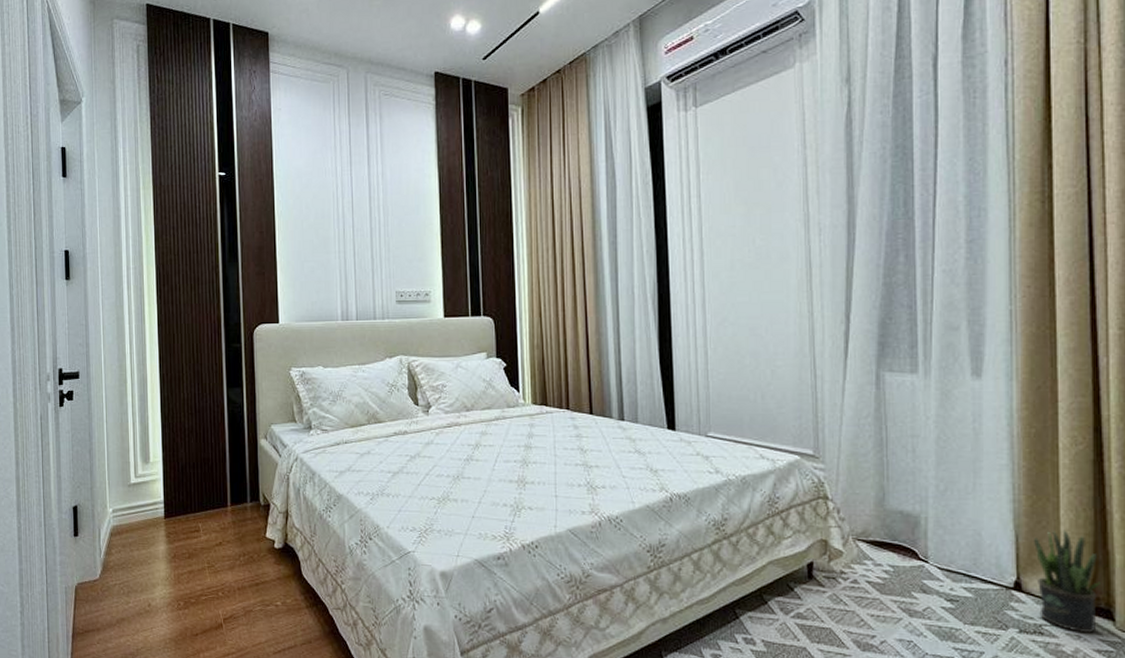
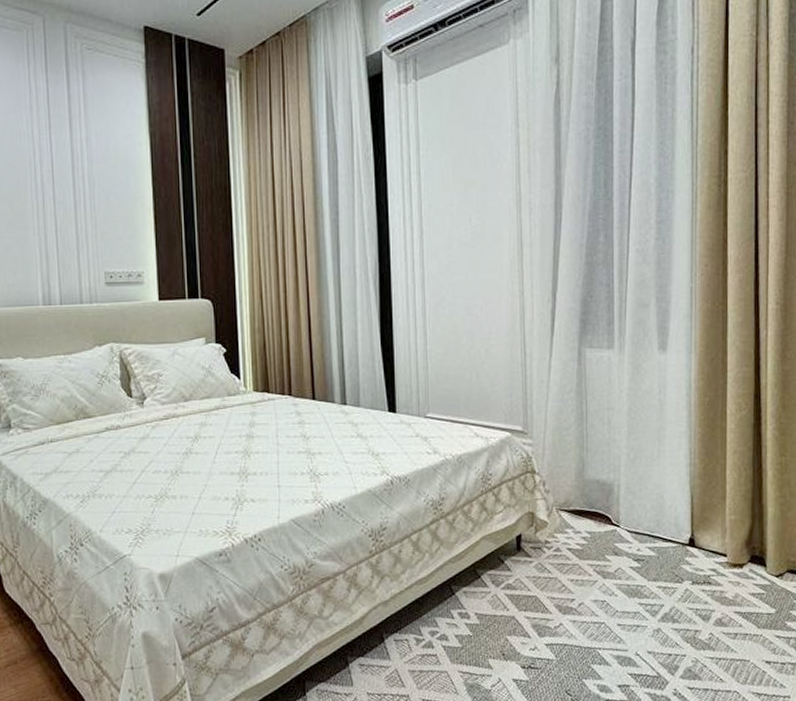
potted plant: present [1034,530,1100,634] -> none [706,488,756,580]

